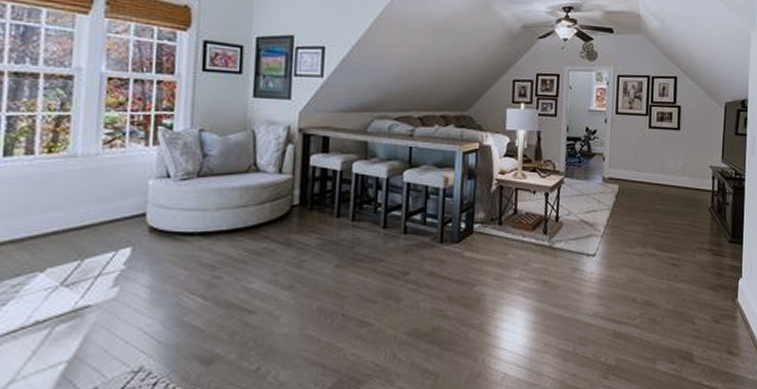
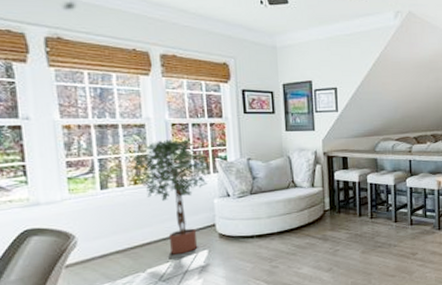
potted tree: none [49,97,151,250] -> present [132,139,211,254]

